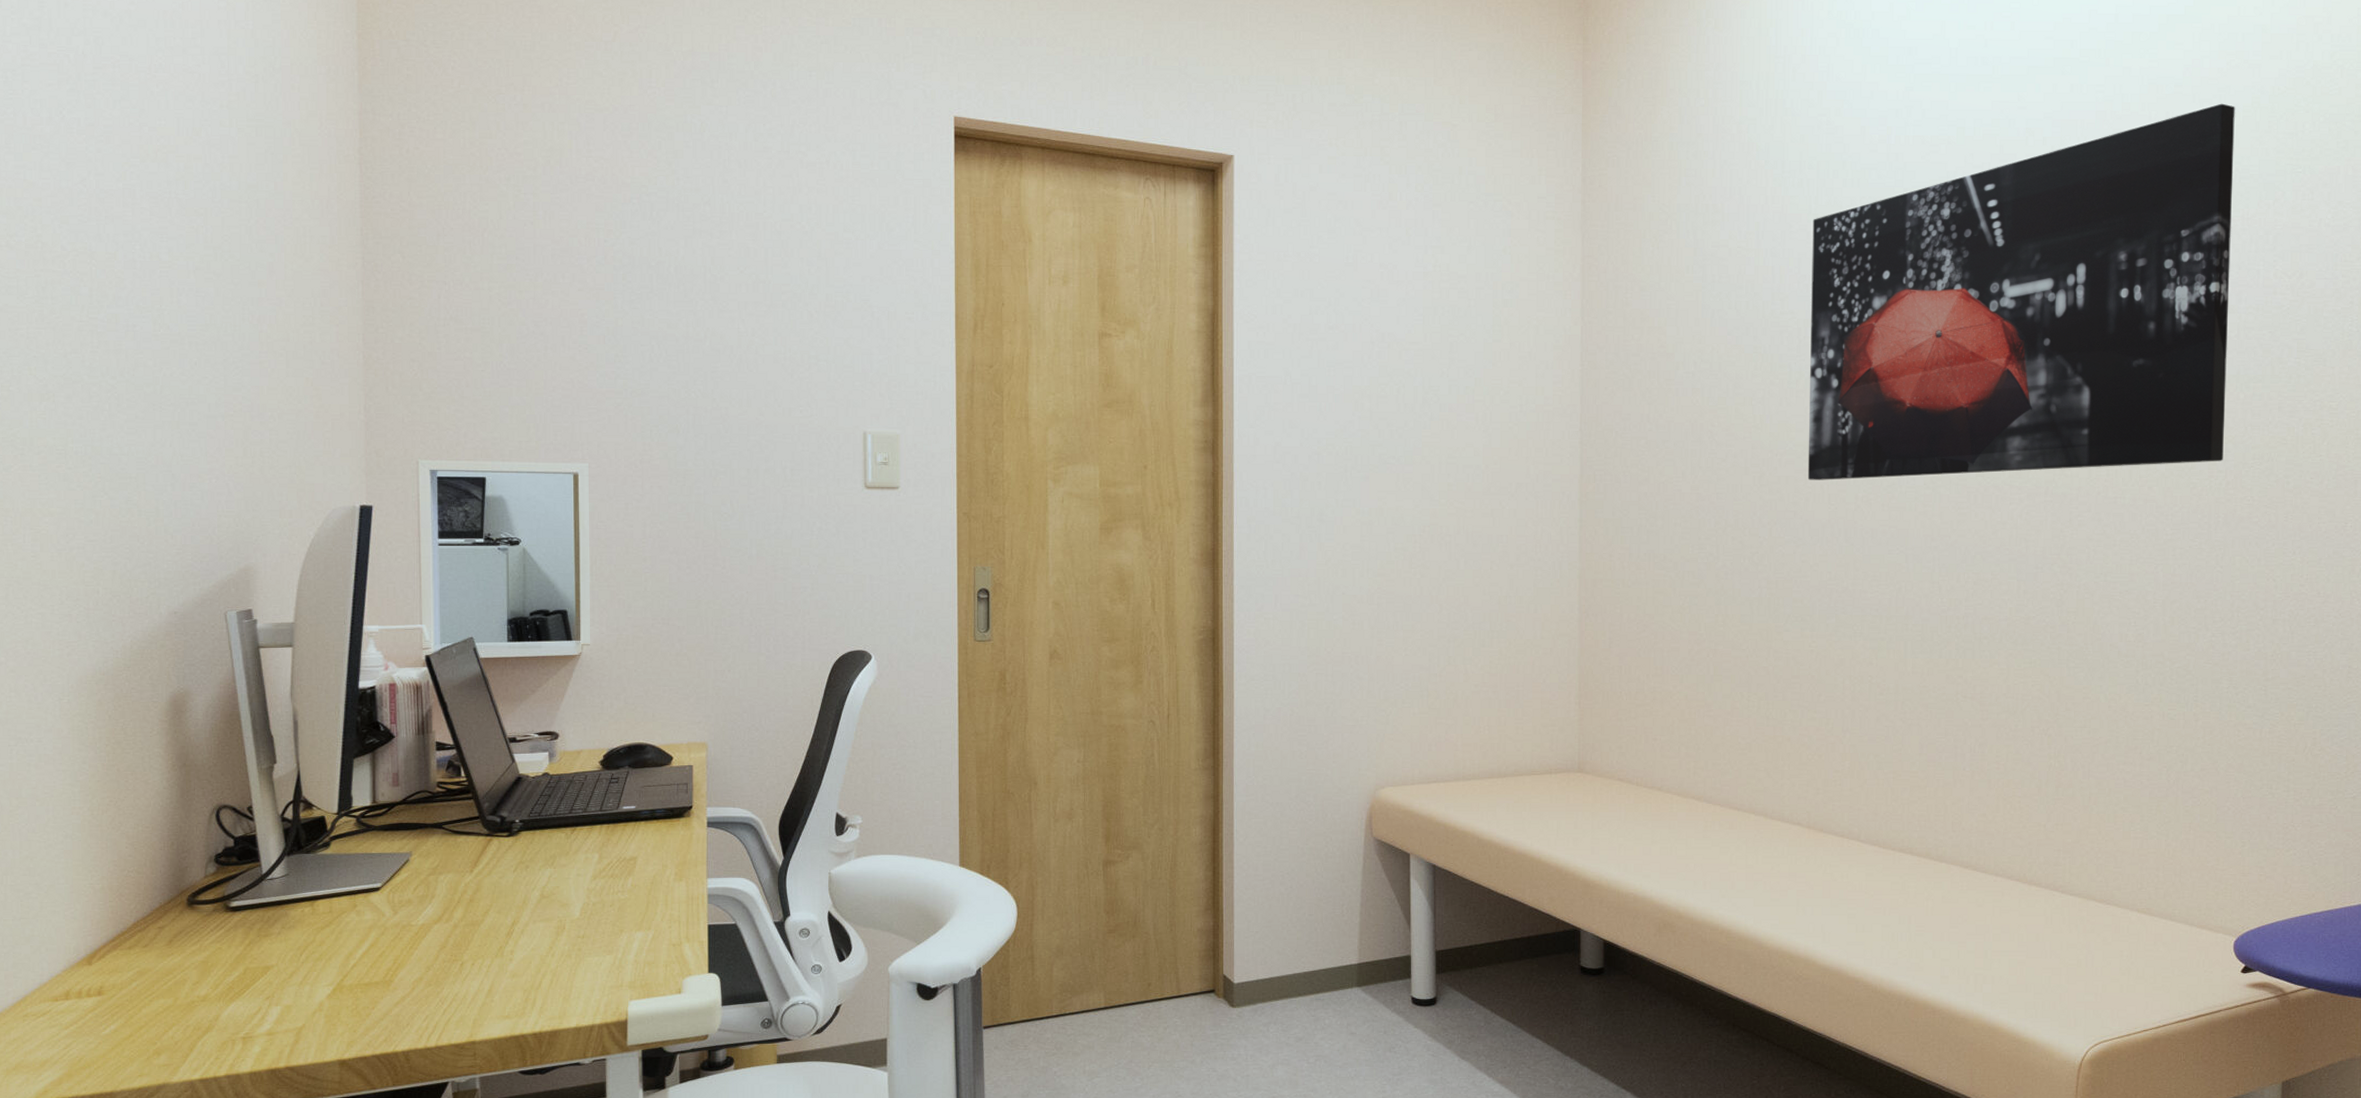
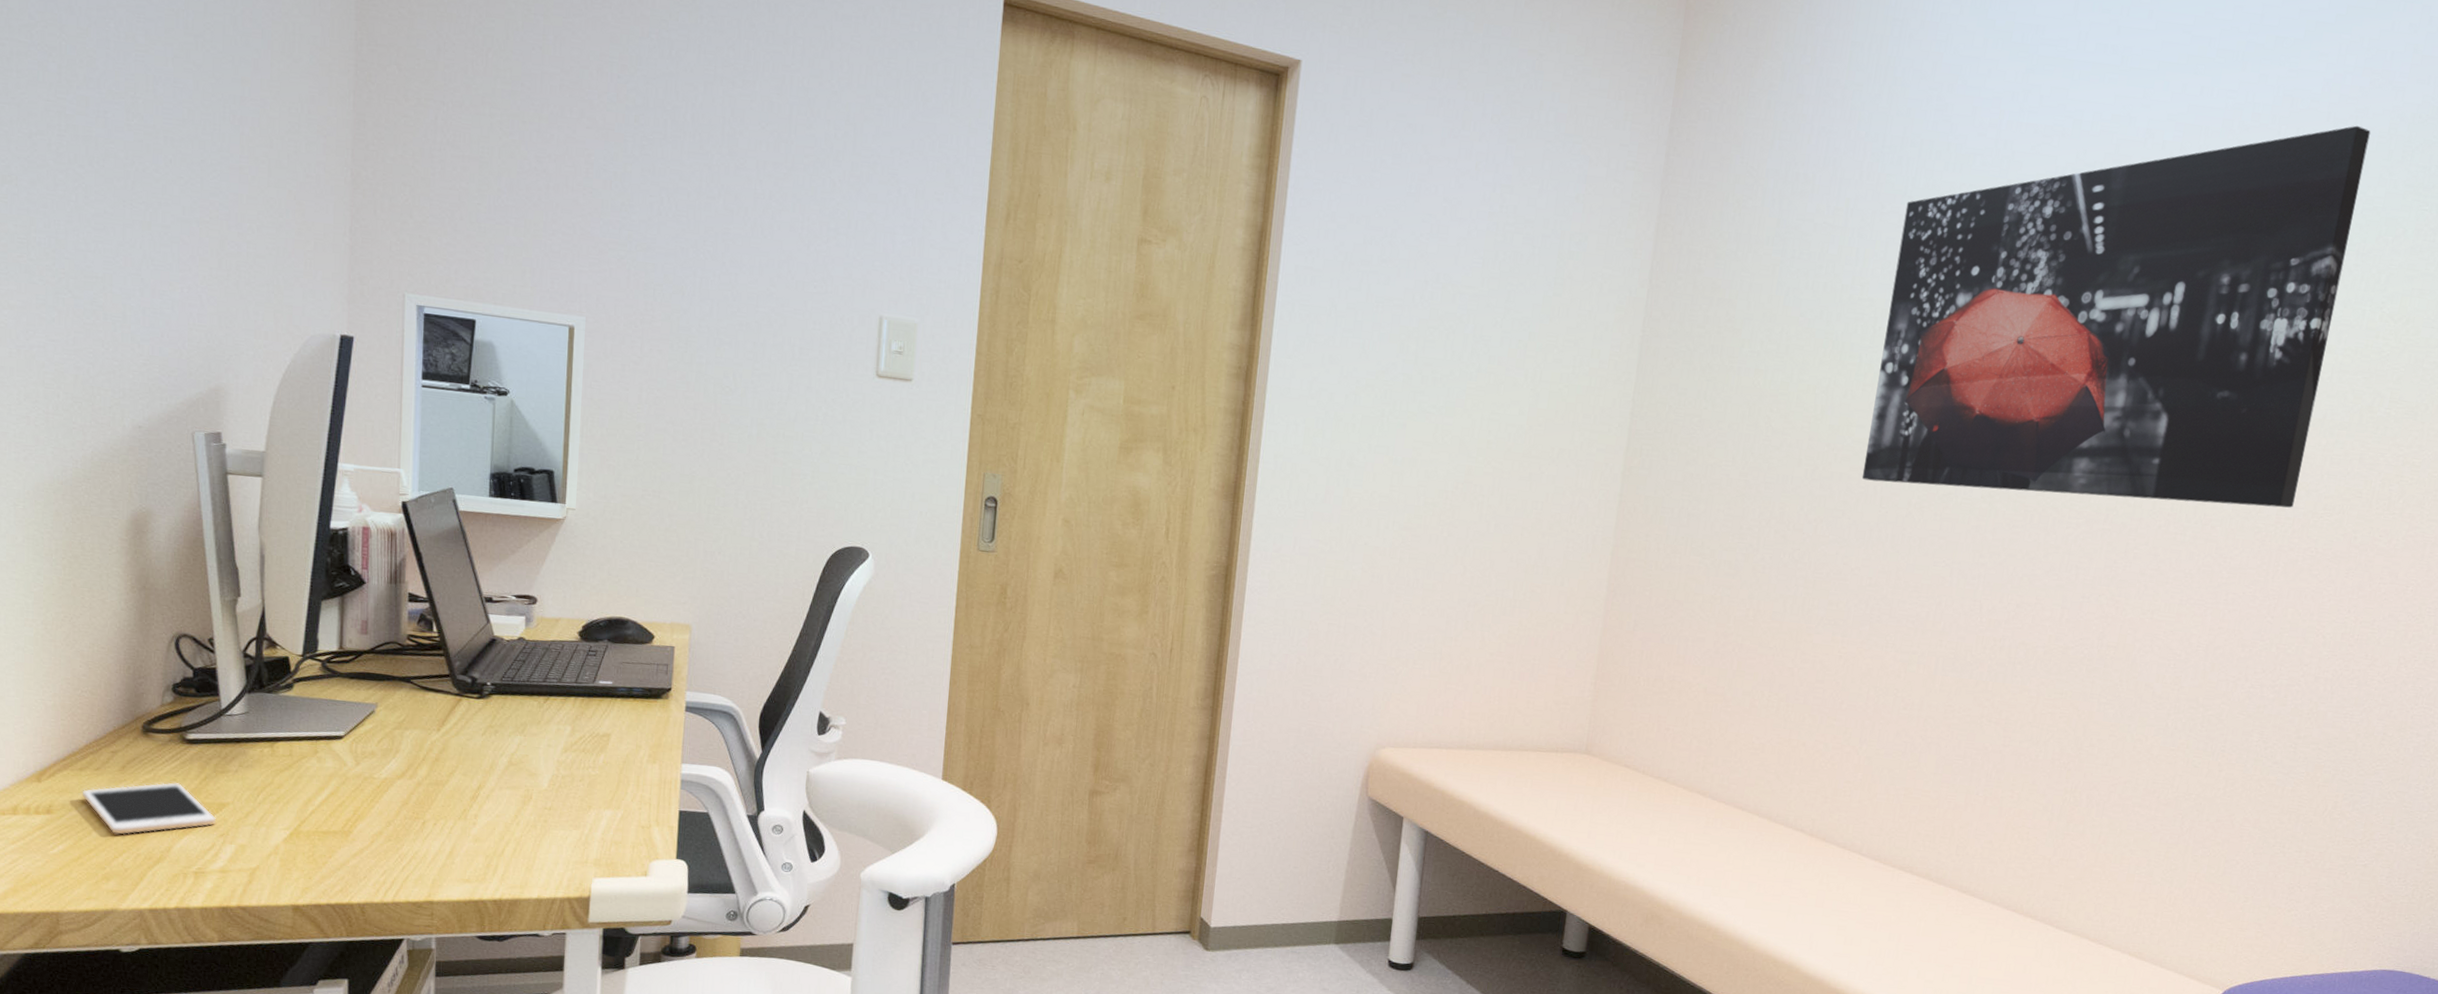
cell phone: none [131,951,262,1008] -> present [82,782,217,835]

